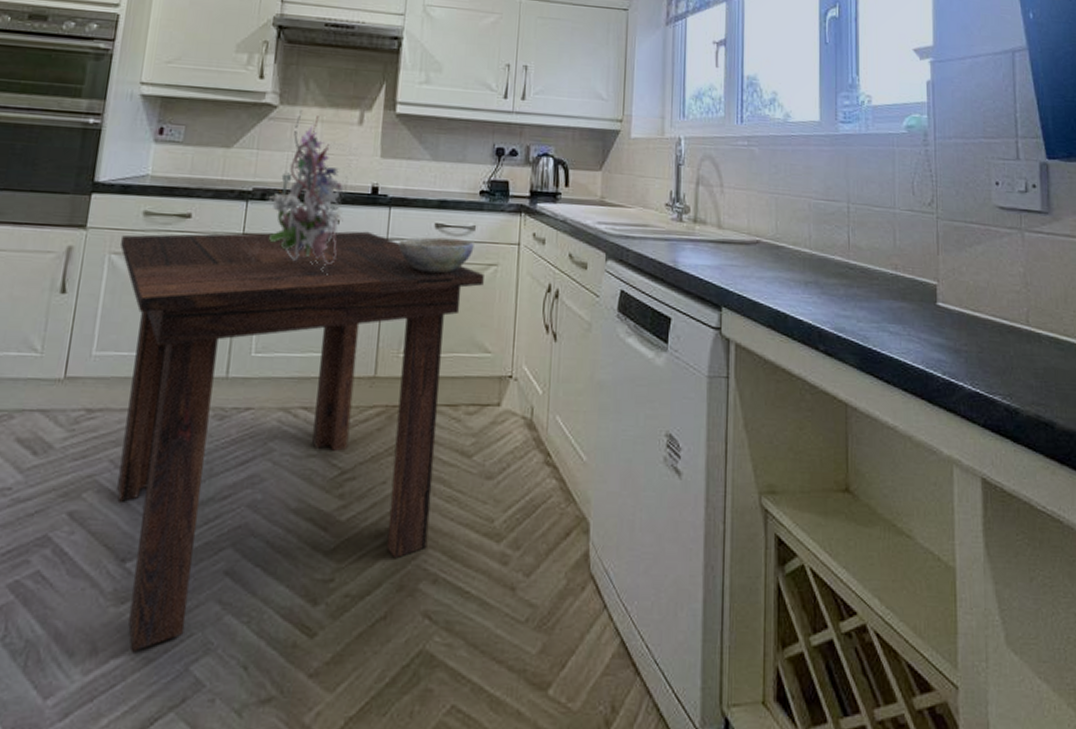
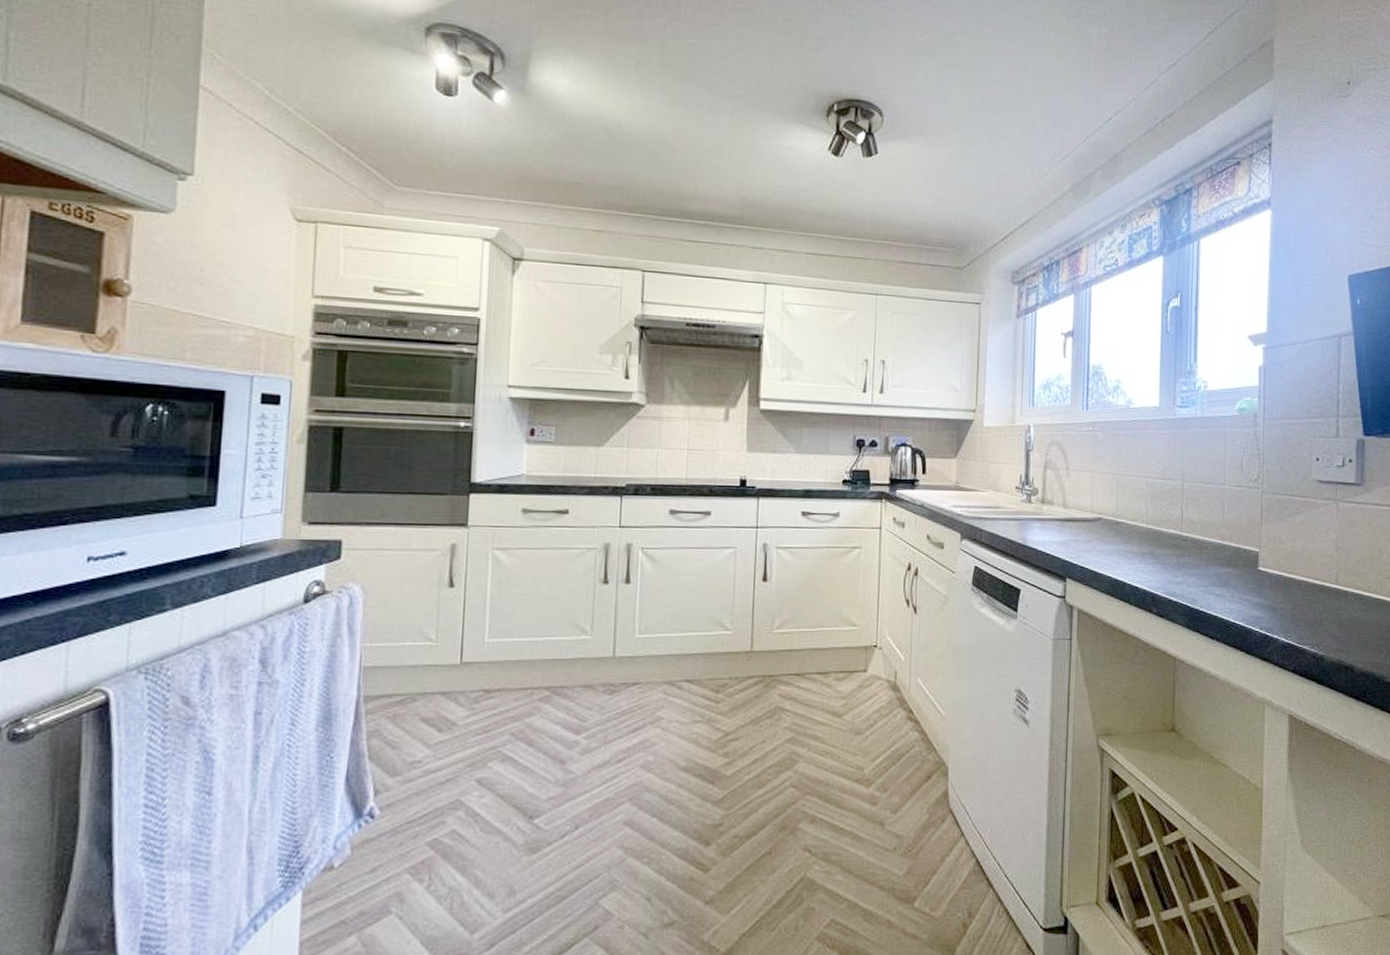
dining table: present [117,231,484,652] -> none [503,521,849,892]
bouquet: present [245,110,359,269] -> none [623,408,726,556]
bowl: present [398,237,474,274] -> none [768,524,839,557]

